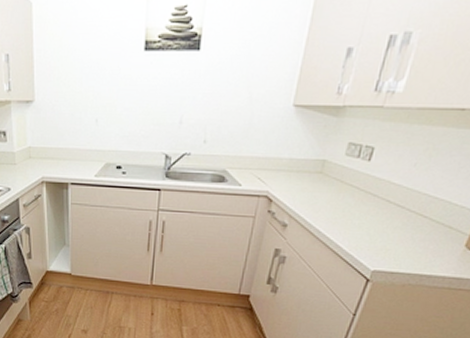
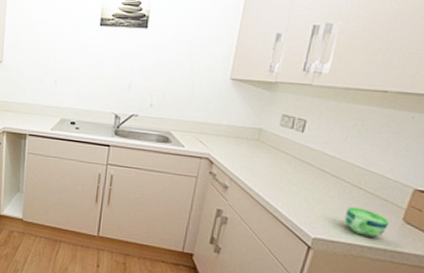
cup: none [405,236,452,266] -> present [344,206,390,238]

